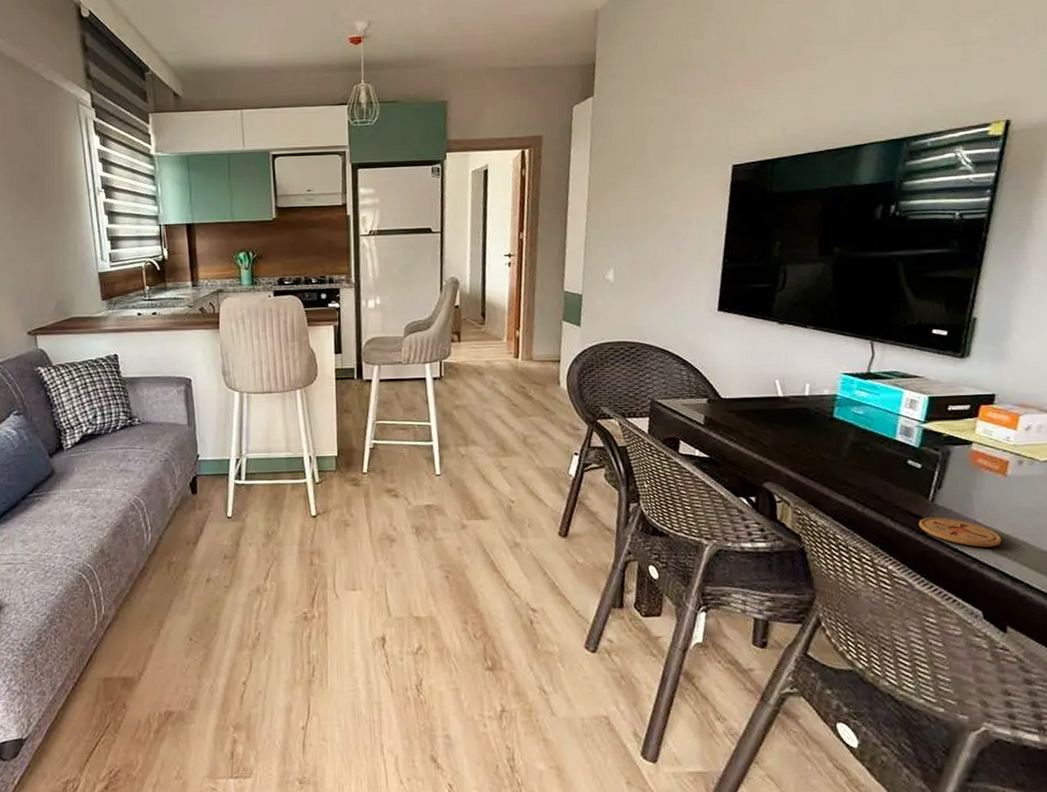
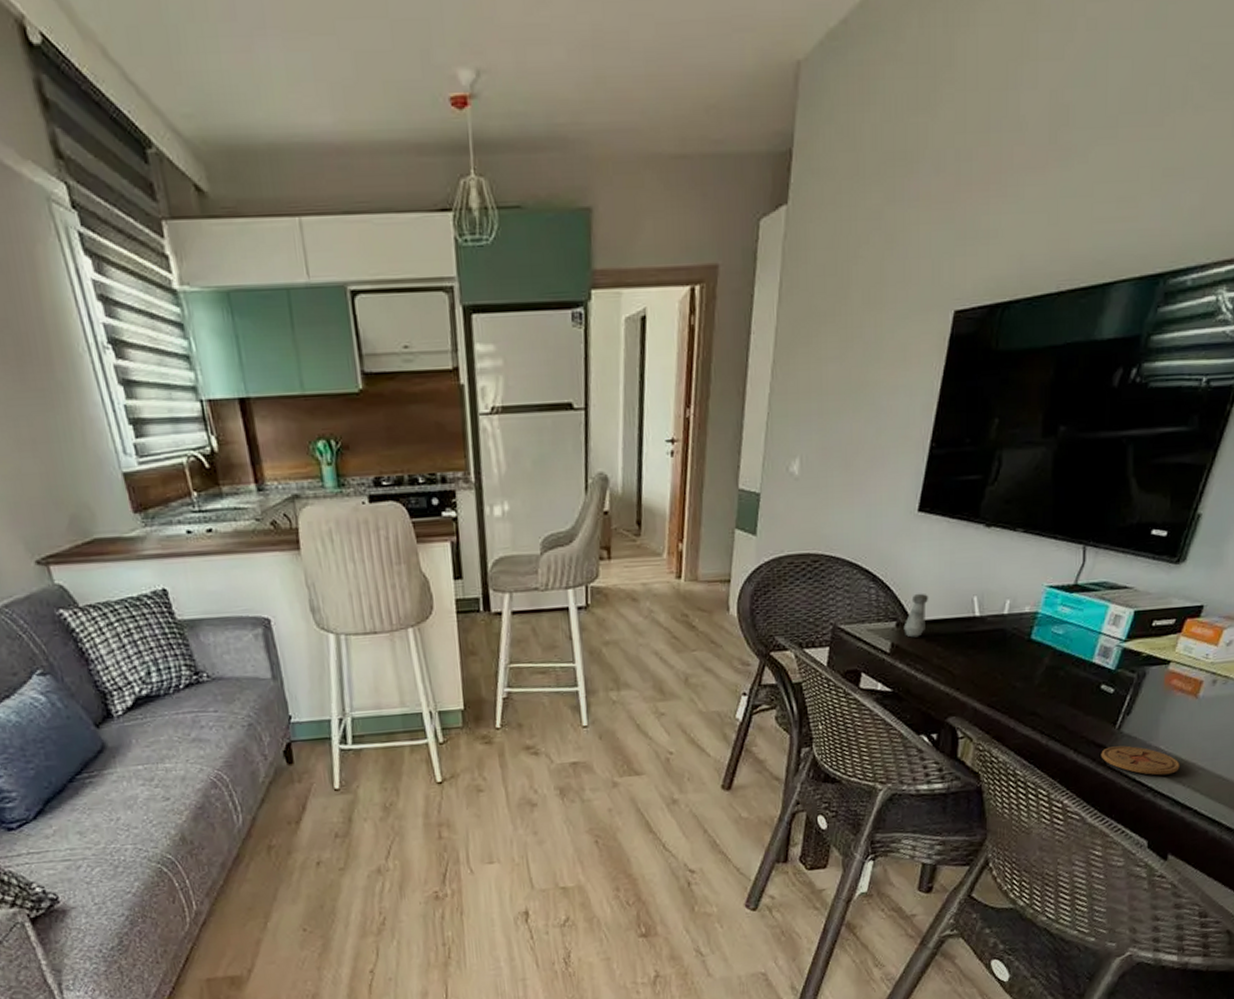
salt shaker: none [714,375,735,412] -> present [903,593,929,638]

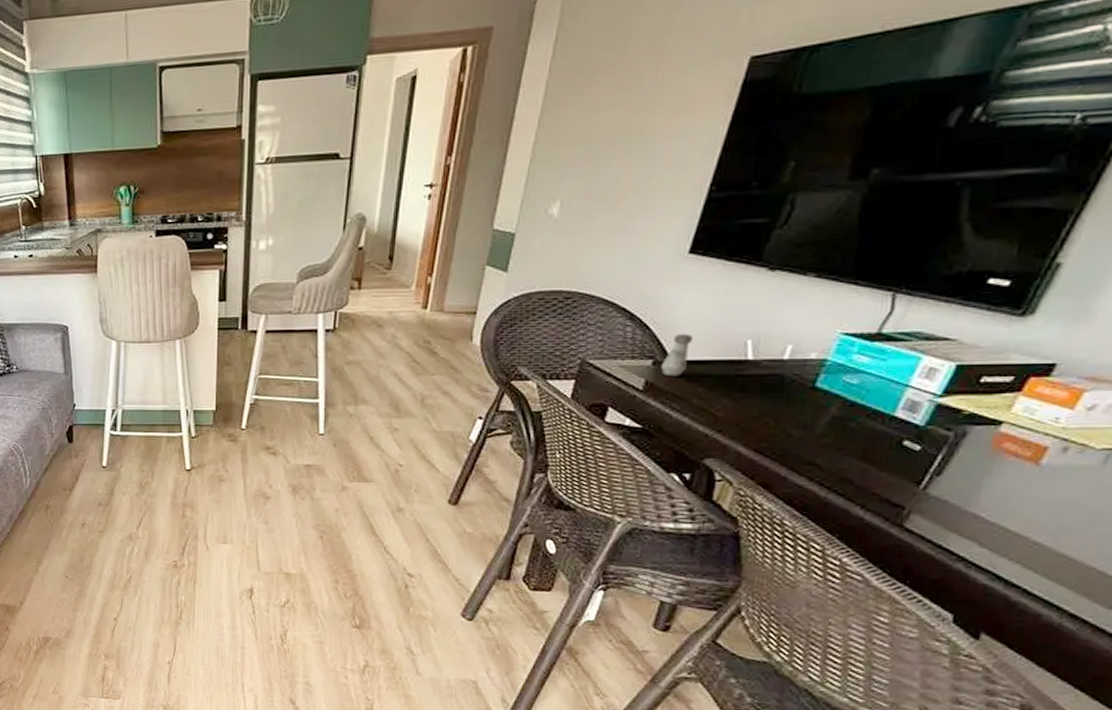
coaster: present [1101,745,1180,775] -> none [896,508,1007,546]

